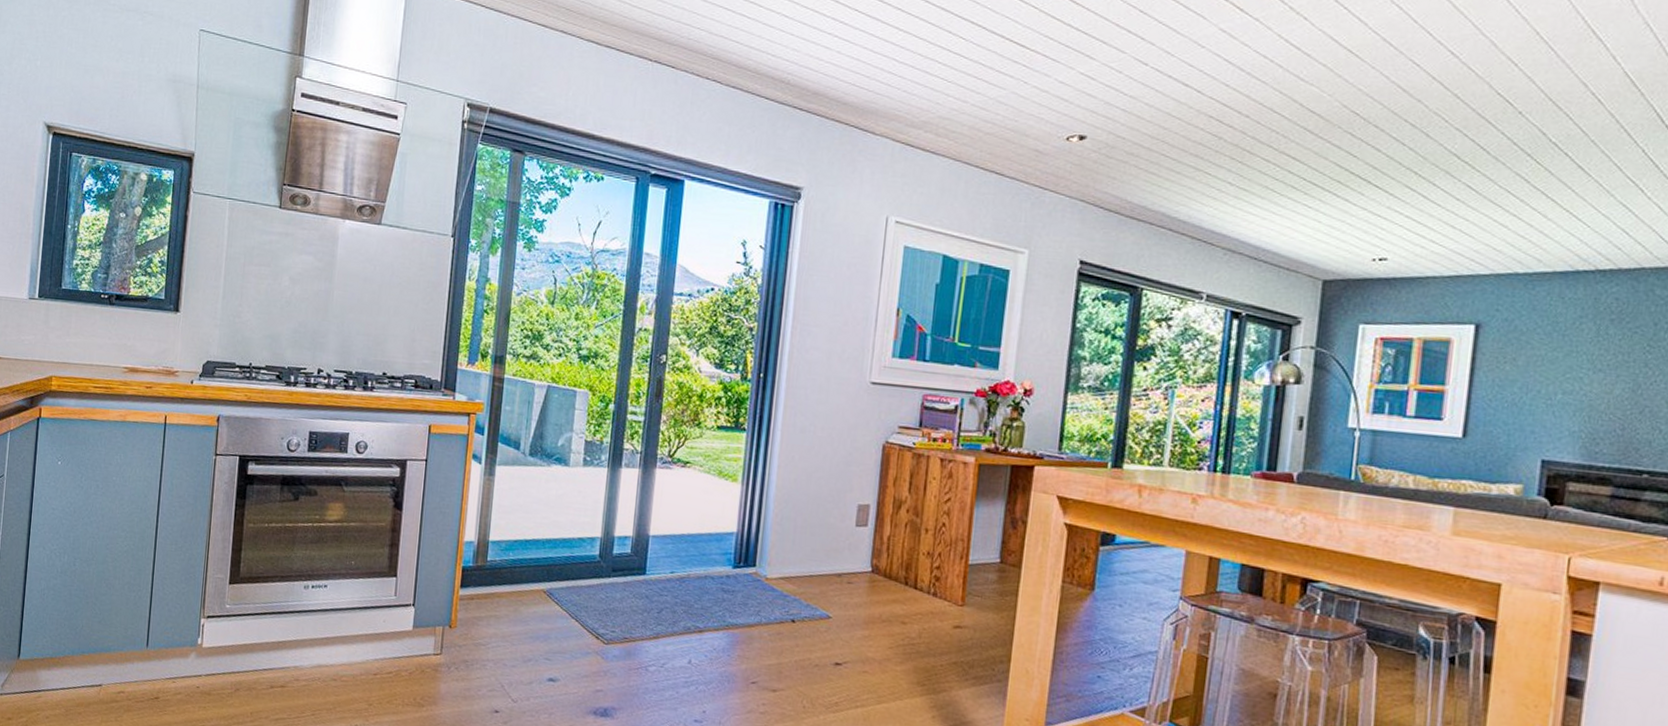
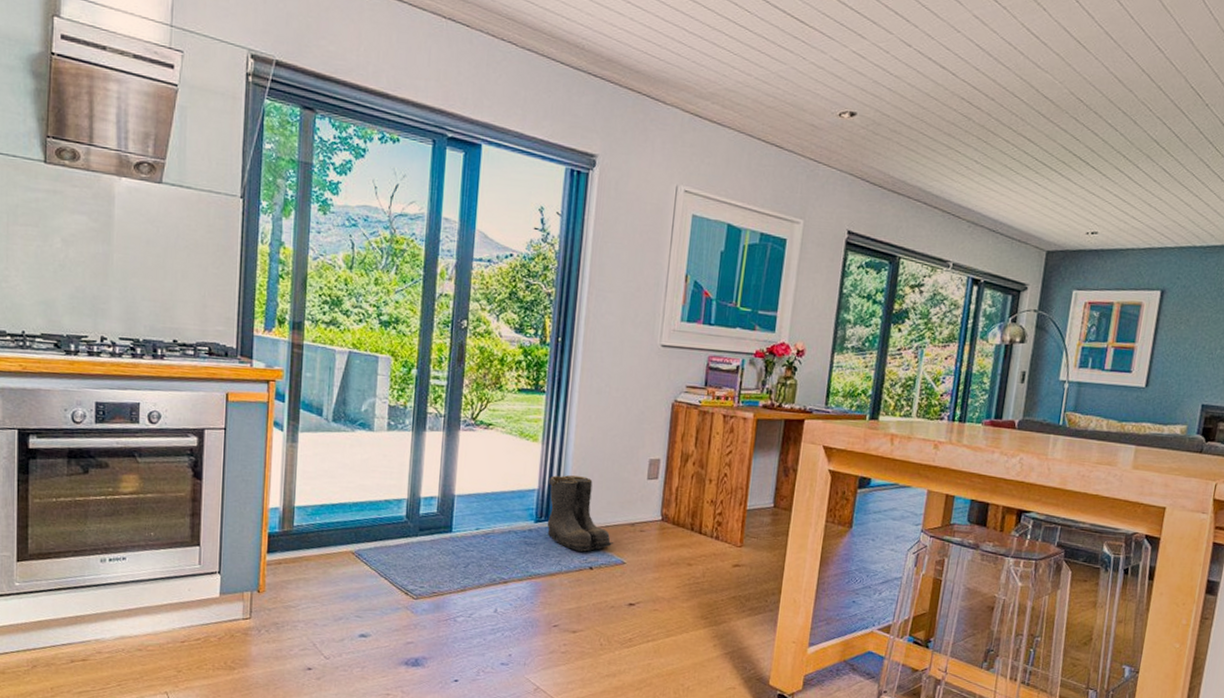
boots: none [745,518,818,603] -> present [547,475,613,552]

